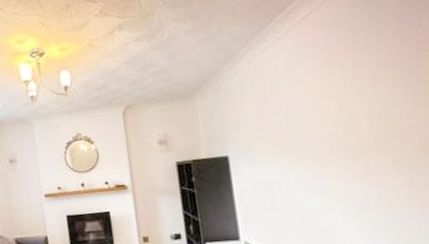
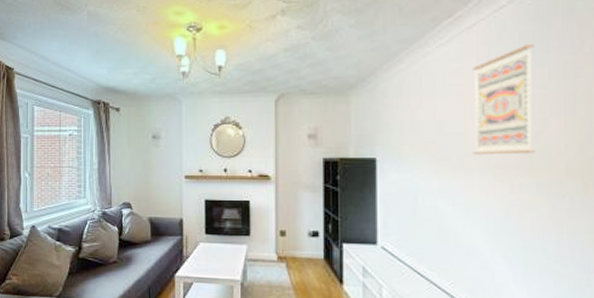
wall art: none [313,26,387,142] -> present [473,44,535,155]

